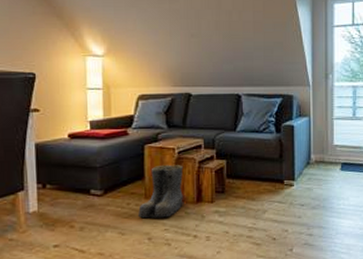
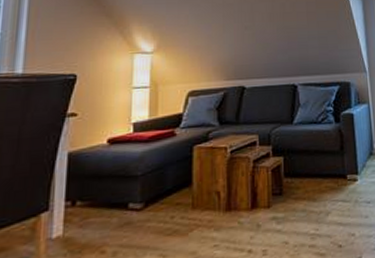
boots: present [137,164,185,219] -> none [182,166,237,234]

